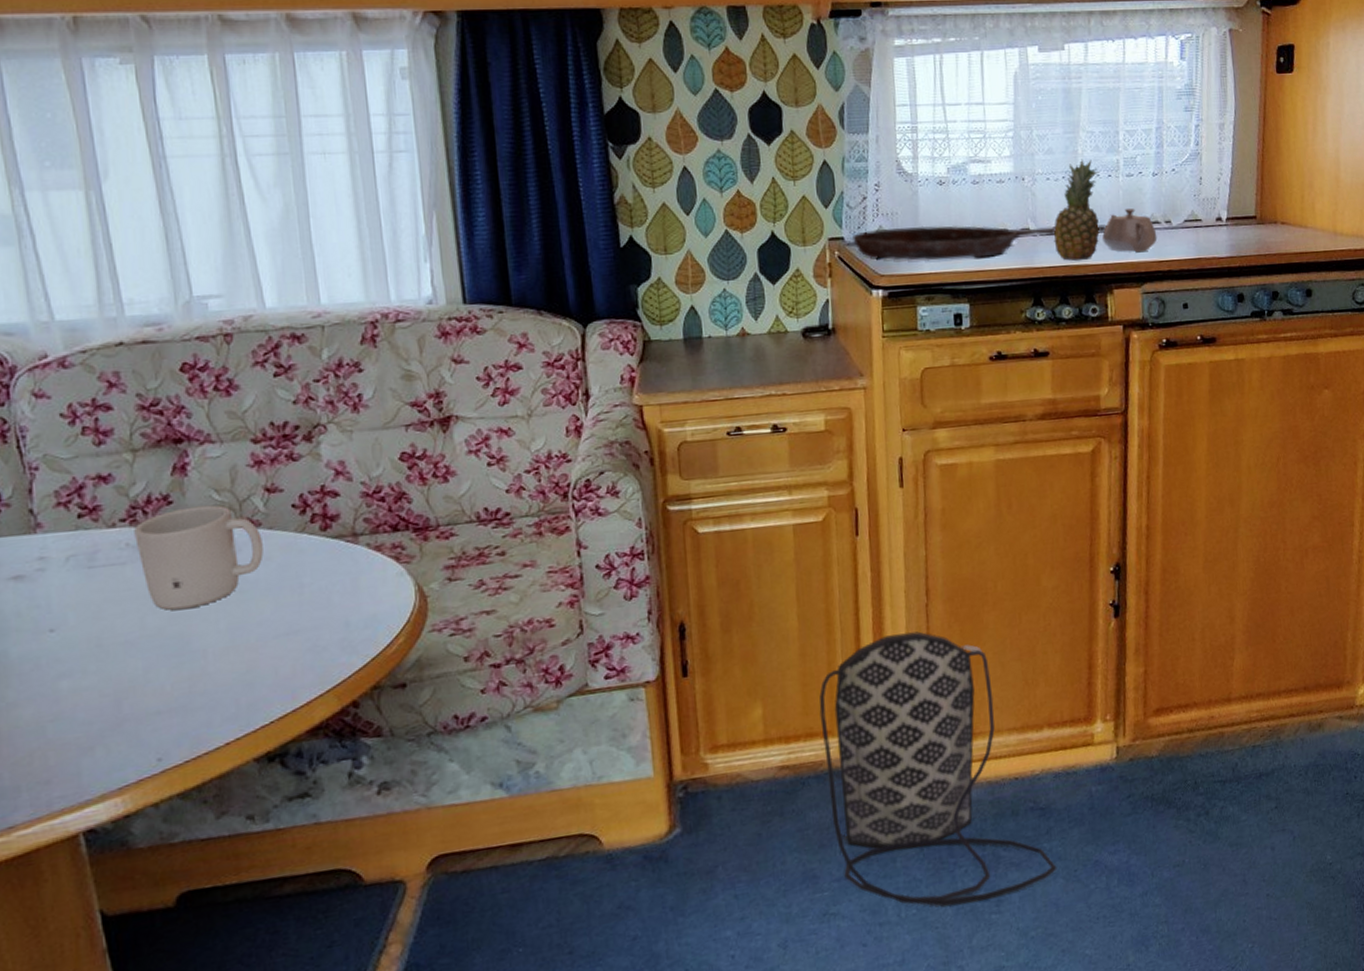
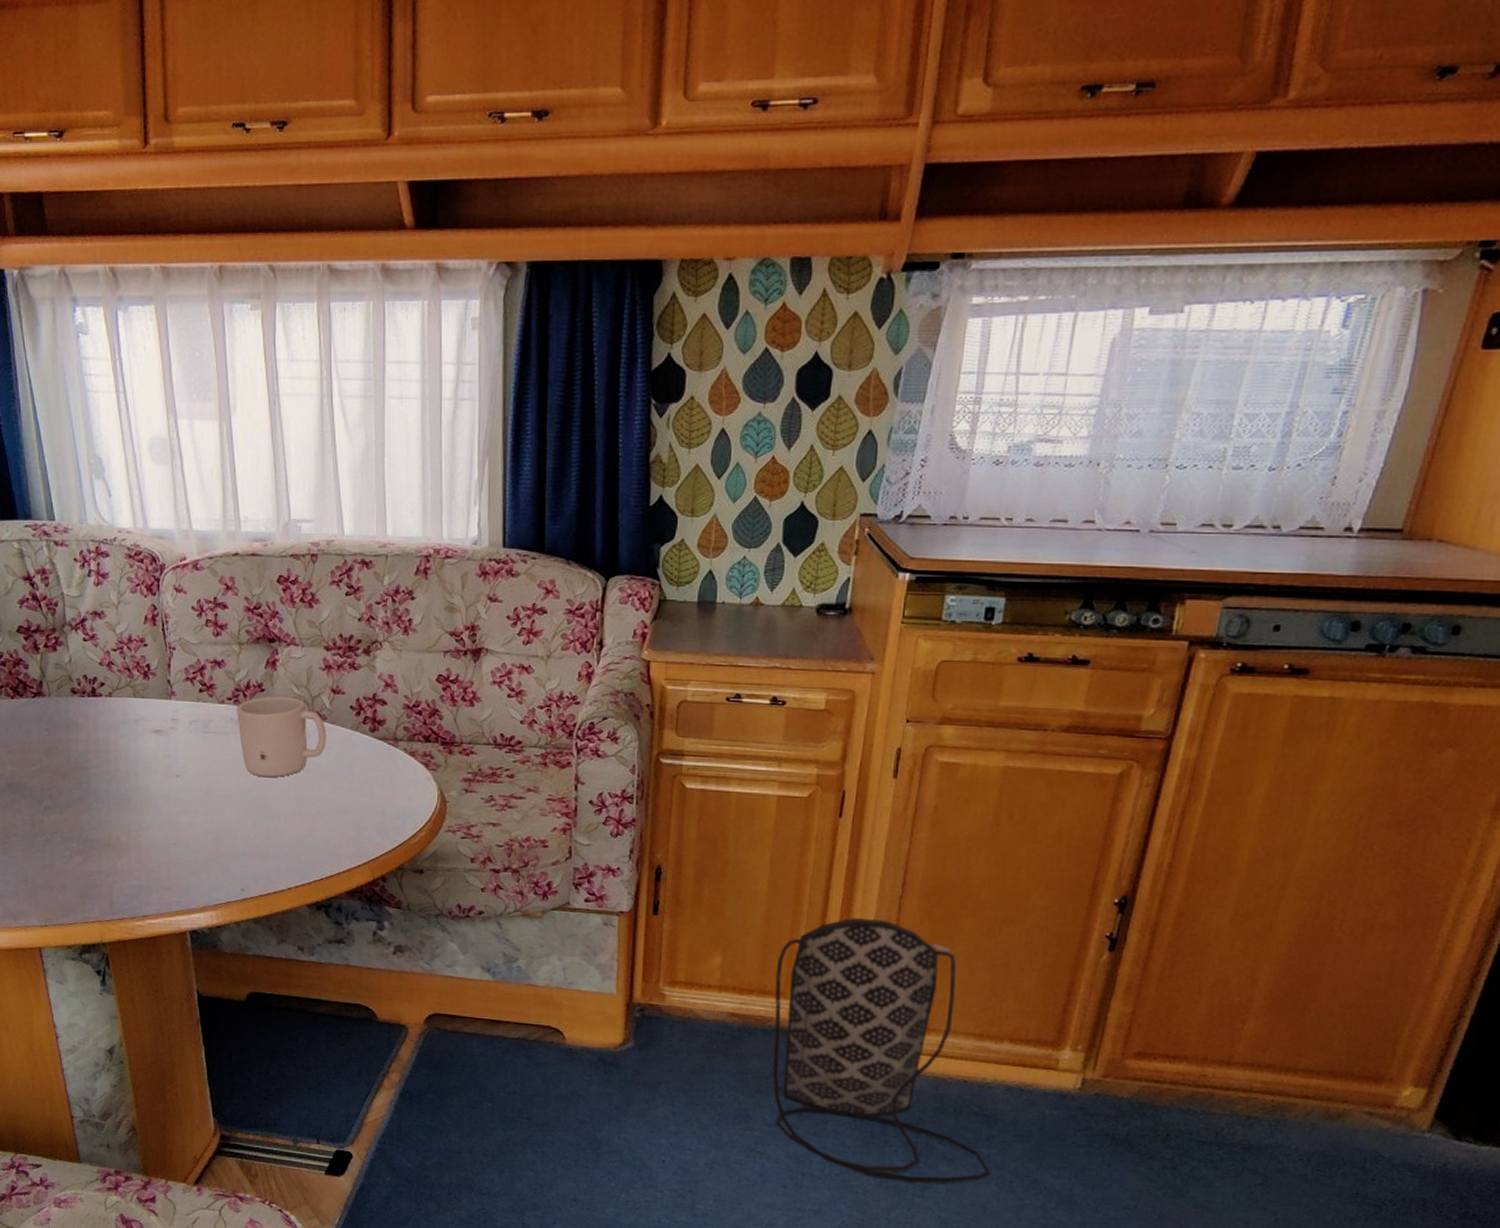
frying pan: present [851,224,1107,261] -> none [885,508,1194,549]
fruit: present [1054,159,1100,262] -> none [1122,445,1198,564]
teapot: present [1102,209,1157,253] -> none [1184,508,1259,559]

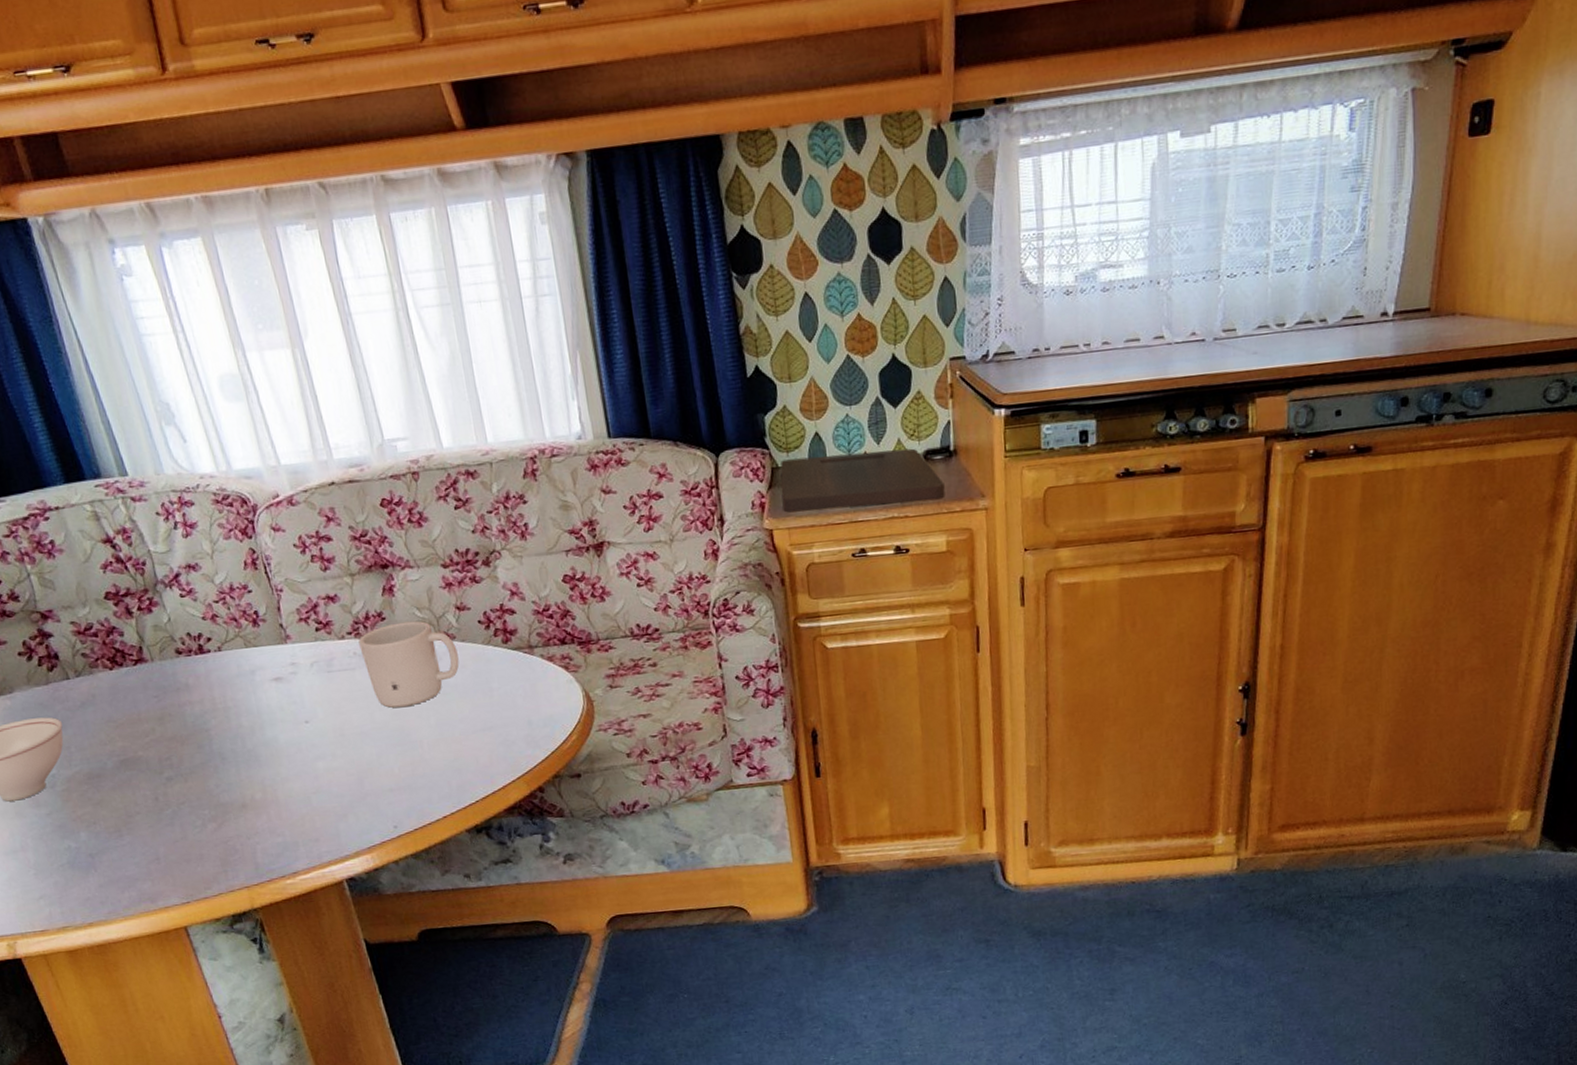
cutting board: none [664,593,834,656] -> present [780,448,945,513]
handbag: present [772,918,992,1184] -> none [942,743,1172,991]

